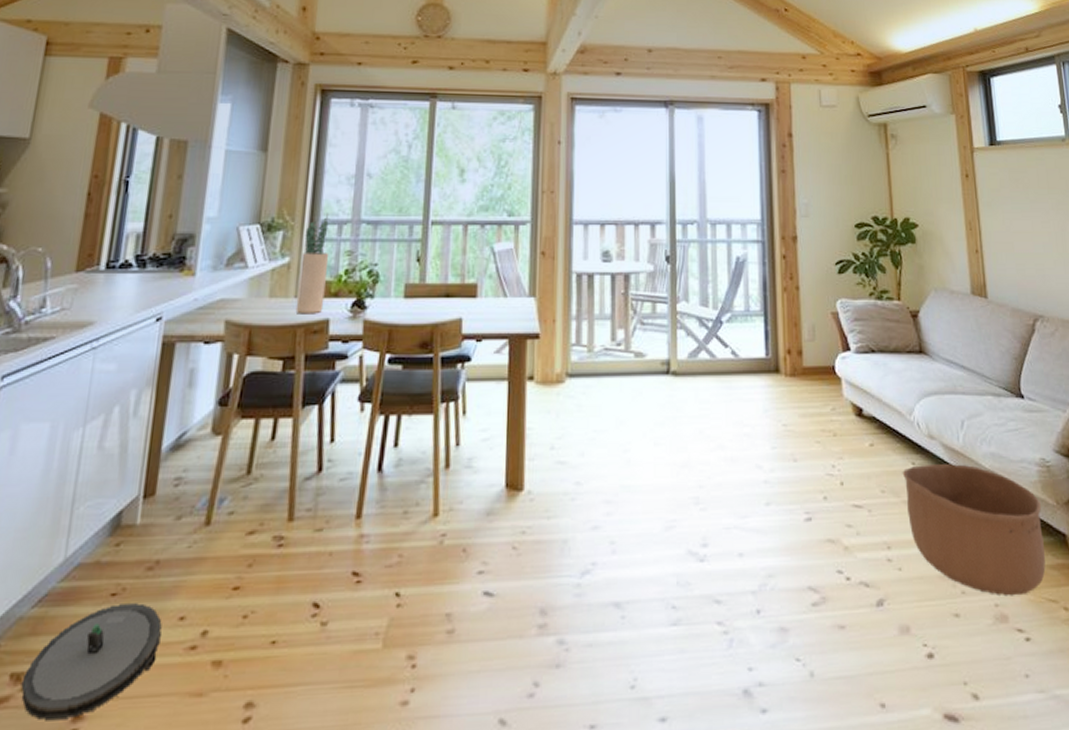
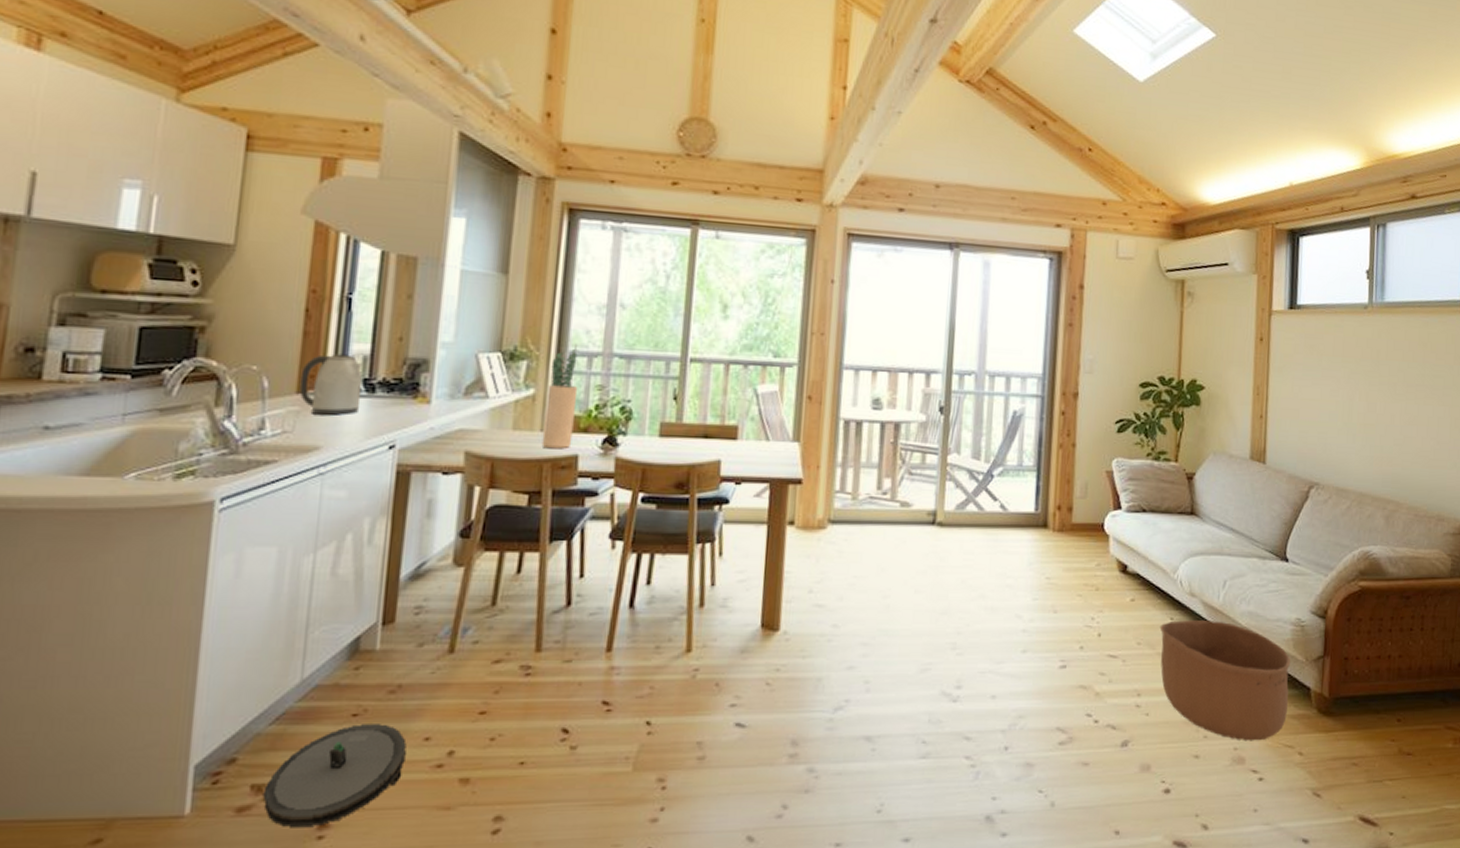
kettle: none [78,233,136,291] -> present [299,354,363,416]

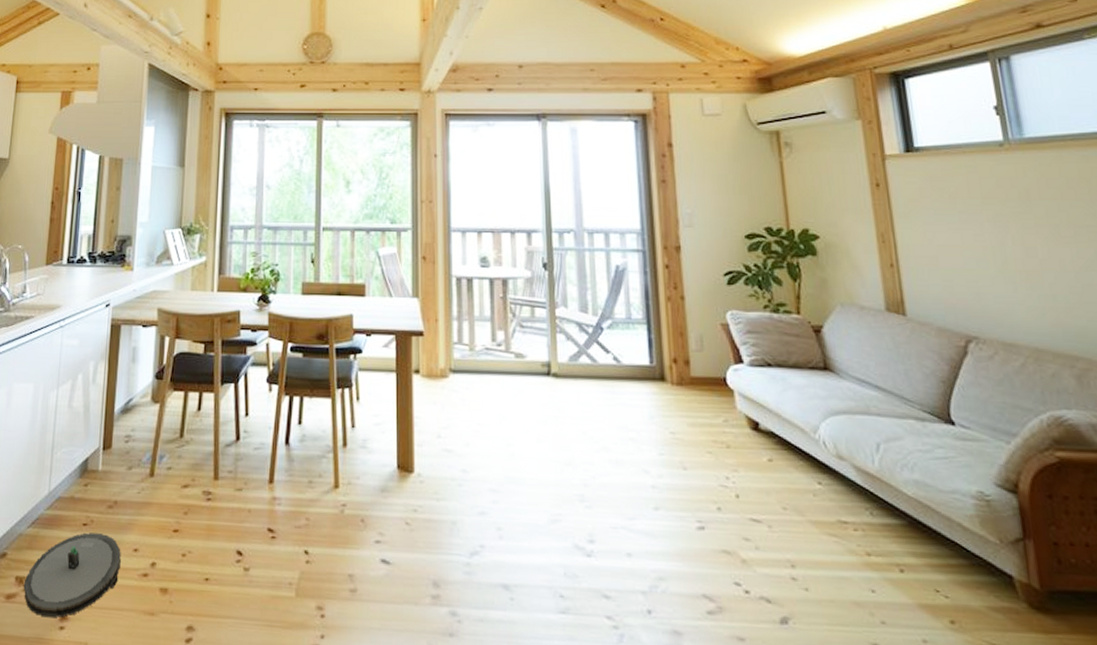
kettle: present [299,354,363,416] -> none [47,234,88,281]
vase: present [541,343,580,449] -> none [212,219,238,306]
basket: present [1159,620,1291,741] -> none [806,485,987,635]

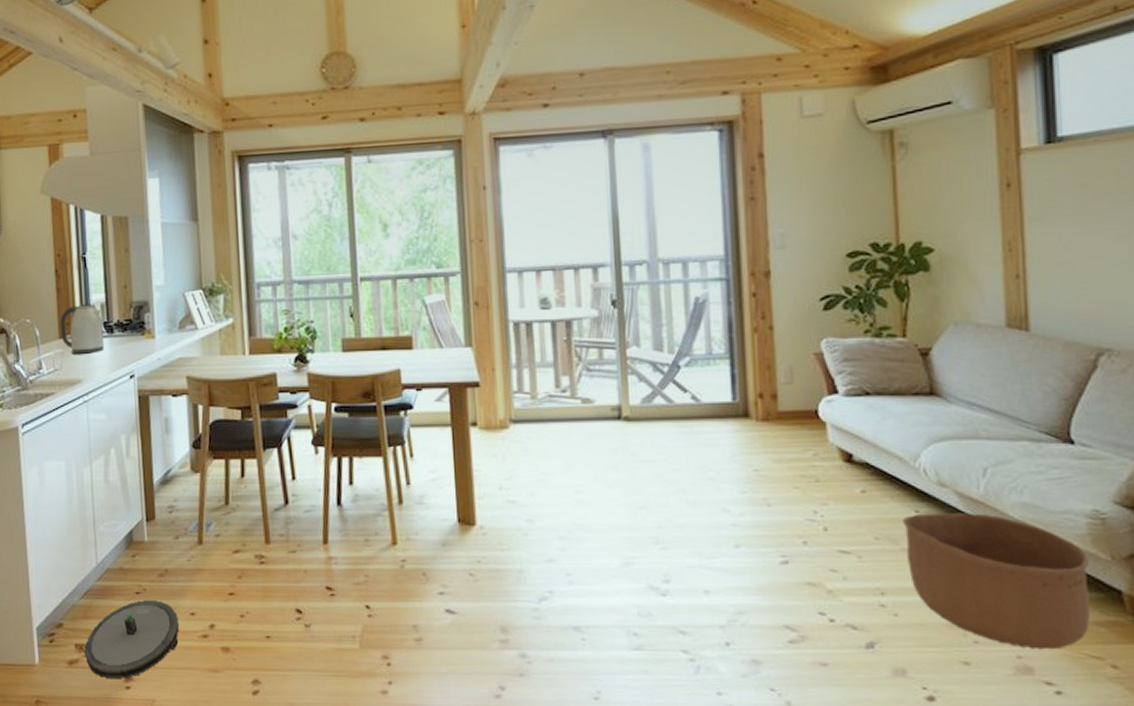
kettle: none [47,234,88,281] -> present [59,303,105,354]
basket: none [806,485,987,635] -> present [902,513,1090,650]

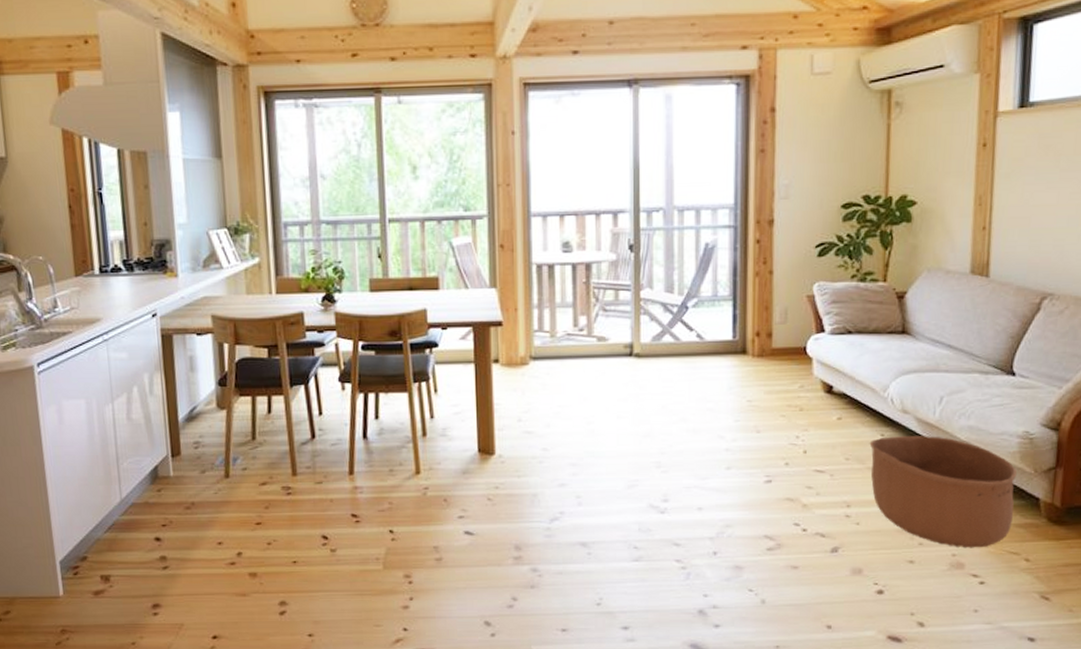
kettle: present [59,303,105,354] -> none [75,241,125,292]
robot vacuum: present [84,600,180,680] -> none [110,532,207,607]

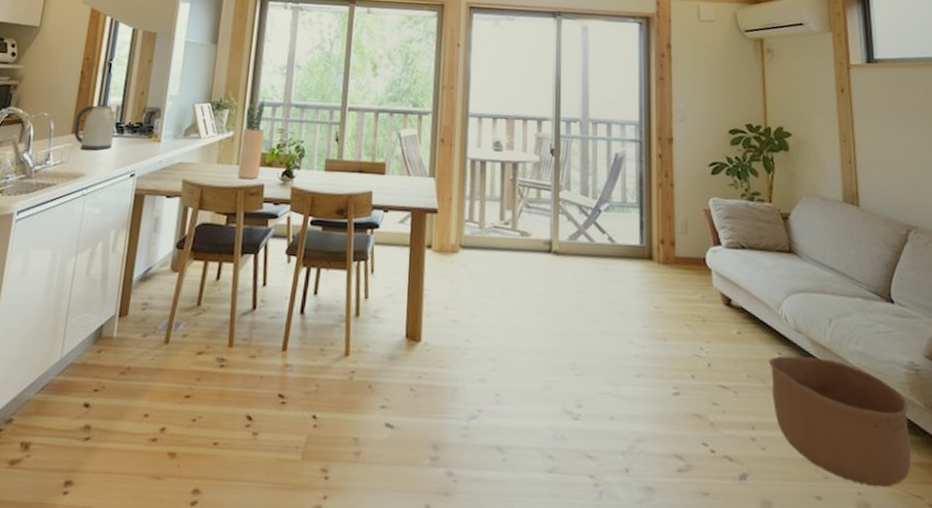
kettle: none [75,241,125,292] -> present [73,104,116,151]
vase: none [270,215,297,309] -> present [237,96,267,180]

